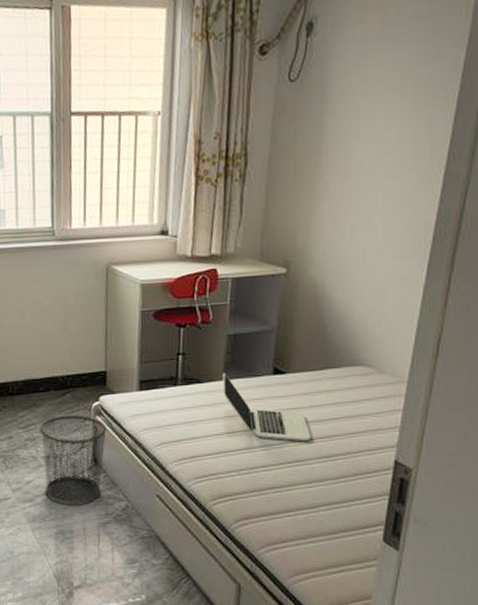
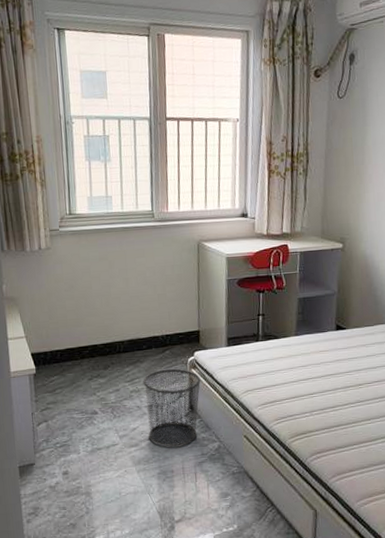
laptop: present [222,373,311,442] -> none [295,329,368,386]

